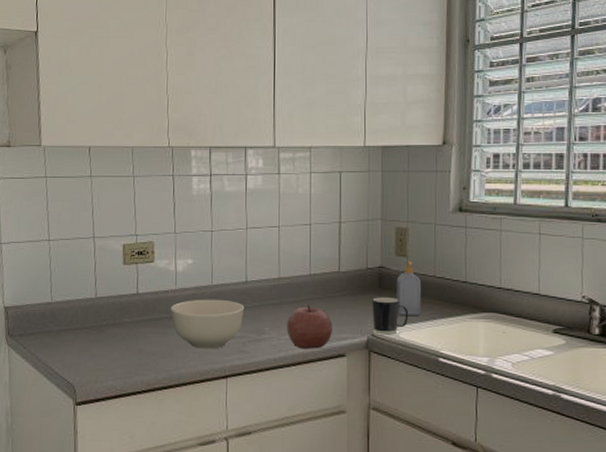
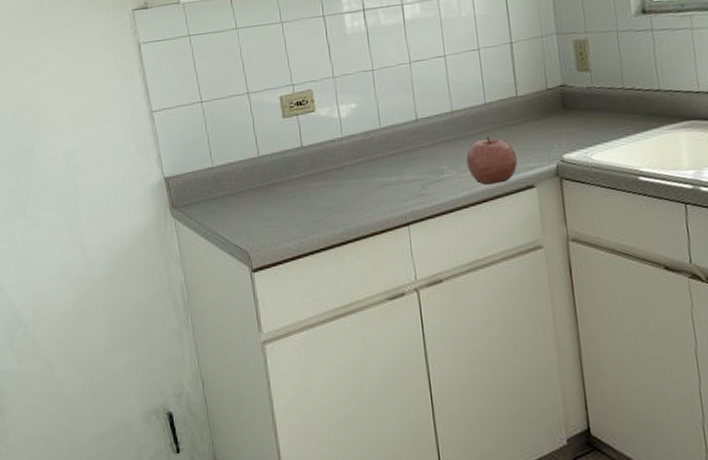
bowl: present [170,299,245,349] -> none [339,142,419,198]
mug: present [372,297,409,335] -> none [557,117,600,159]
soap bottle: present [396,261,422,315] -> none [581,74,613,135]

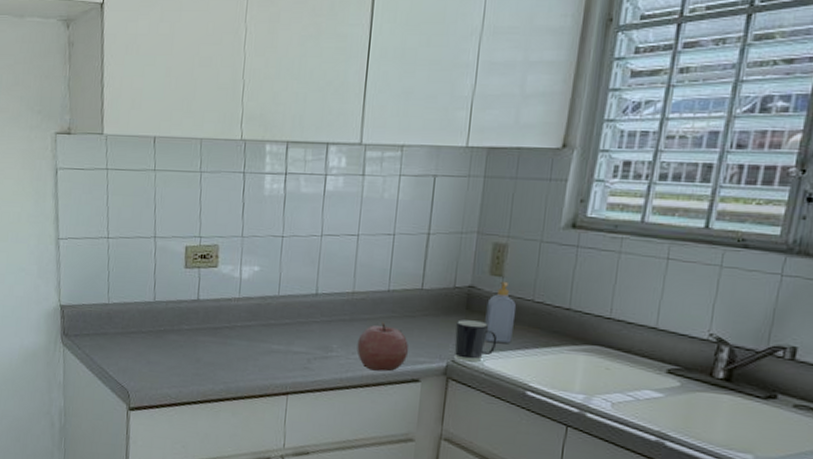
mug: none [557,117,600,159] -> present [454,320,498,362]
soap bottle: none [581,74,613,135] -> present [485,281,517,343]

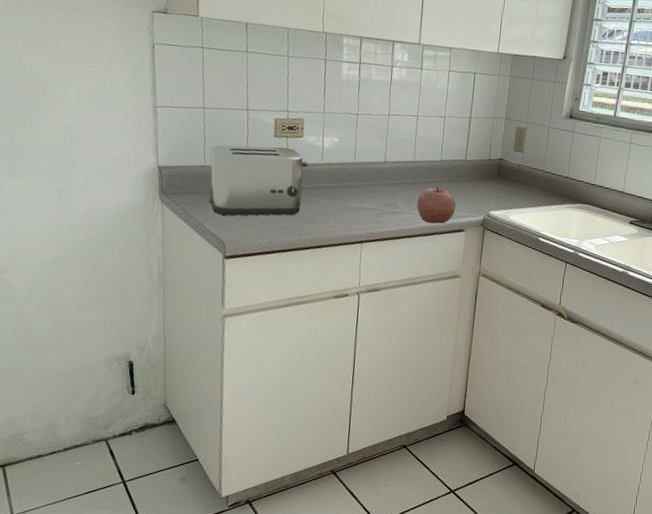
toaster: none [112,279,223,361] -> present [208,145,308,216]
mug: present [454,320,498,362] -> none [489,184,519,216]
soap bottle: present [485,281,517,343] -> none [510,156,533,202]

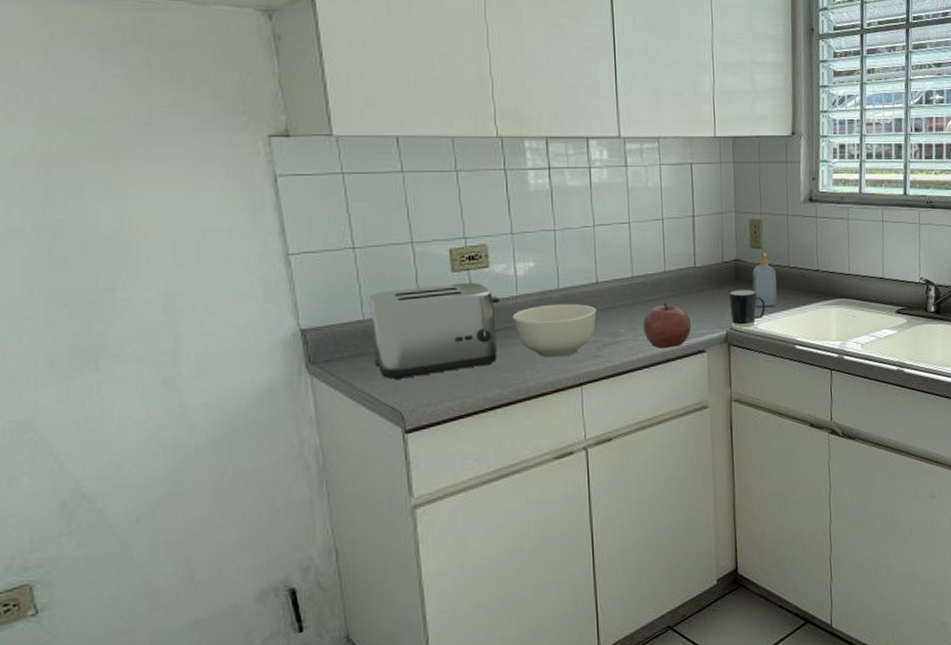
bowl: none [316,174,382,218] -> present [512,303,597,358]
mug: none [489,184,519,216] -> present [729,290,766,327]
soap bottle: none [510,156,533,202] -> present [752,252,777,307]

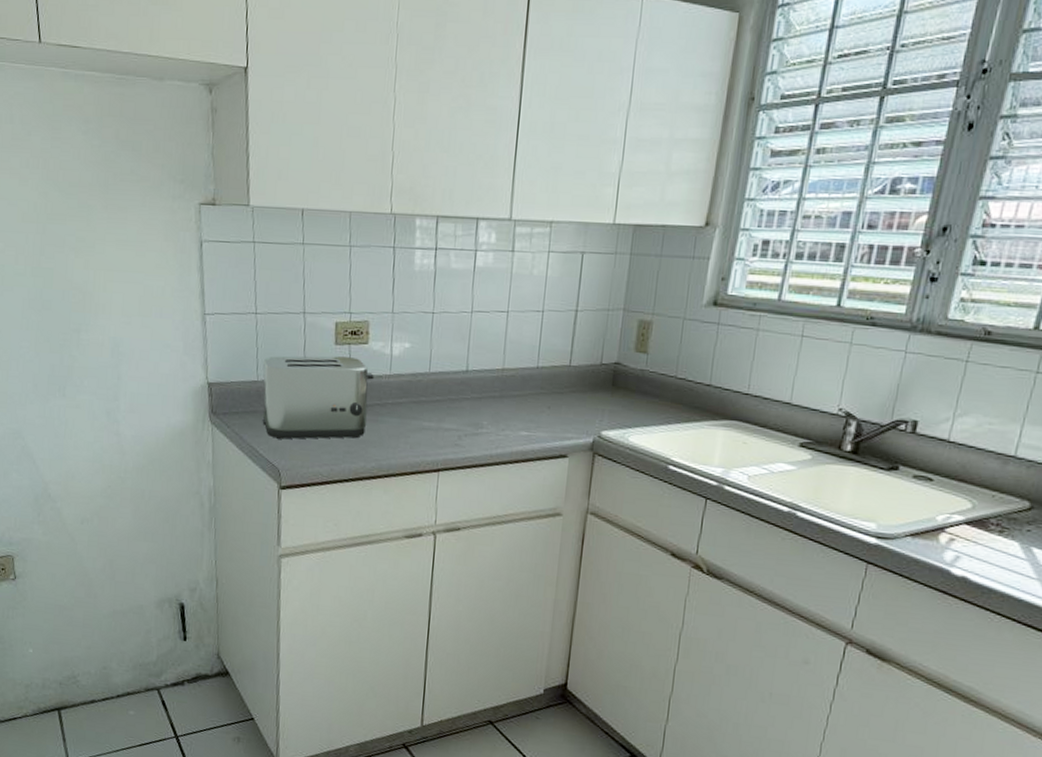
bowl: present [512,303,597,358] -> none [383,387,463,441]
fruit: present [643,301,692,350] -> none [506,398,557,448]
mug: present [729,290,766,327] -> none [601,396,642,438]
soap bottle: present [752,252,777,307] -> none [630,358,661,419]

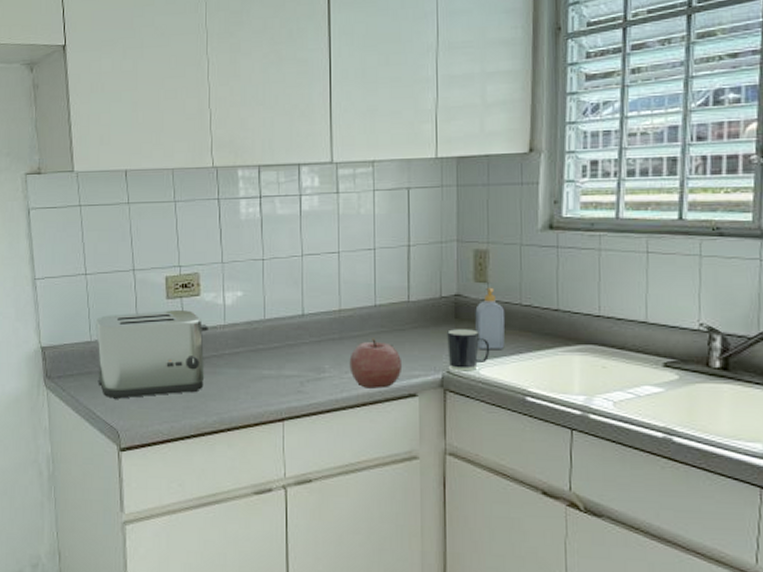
fruit: none [506,398,557,448] -> present [349,338,403,390]
mug: none [601,396,642,438] -> present [447,329,490,372]
soap bottle: none [630,358,661,419] -> present [475,287,506,349]

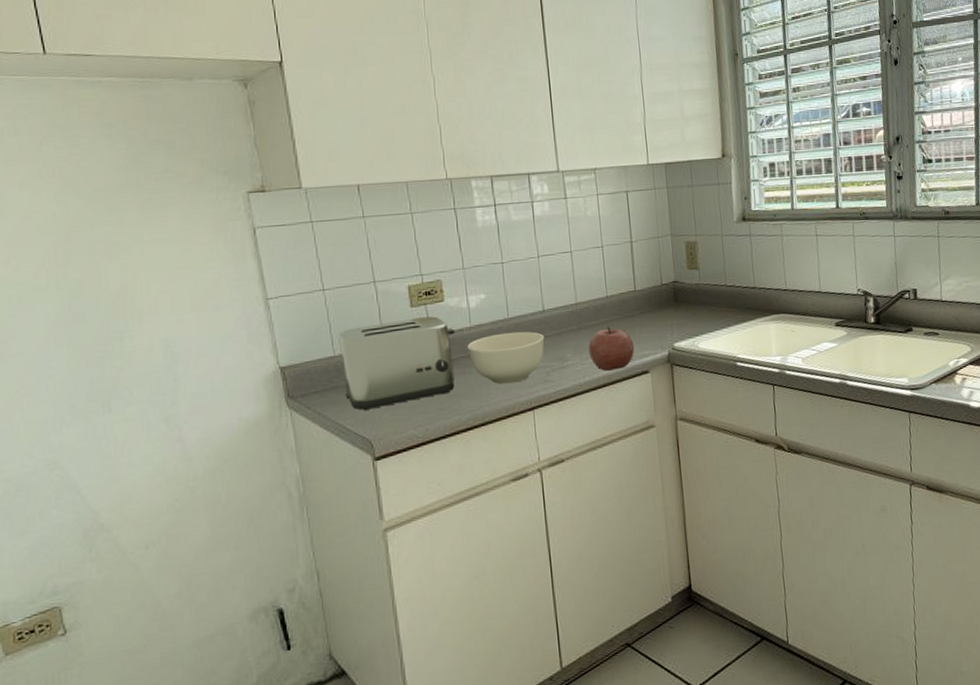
bowl: none [219,335,302,390] -> present [467,331,545,385]
mug: present [447,329,490,372] -> none [669,310,706,347]
soap bottle: present [475,287,506,349] -> none [690,272,716,326]

